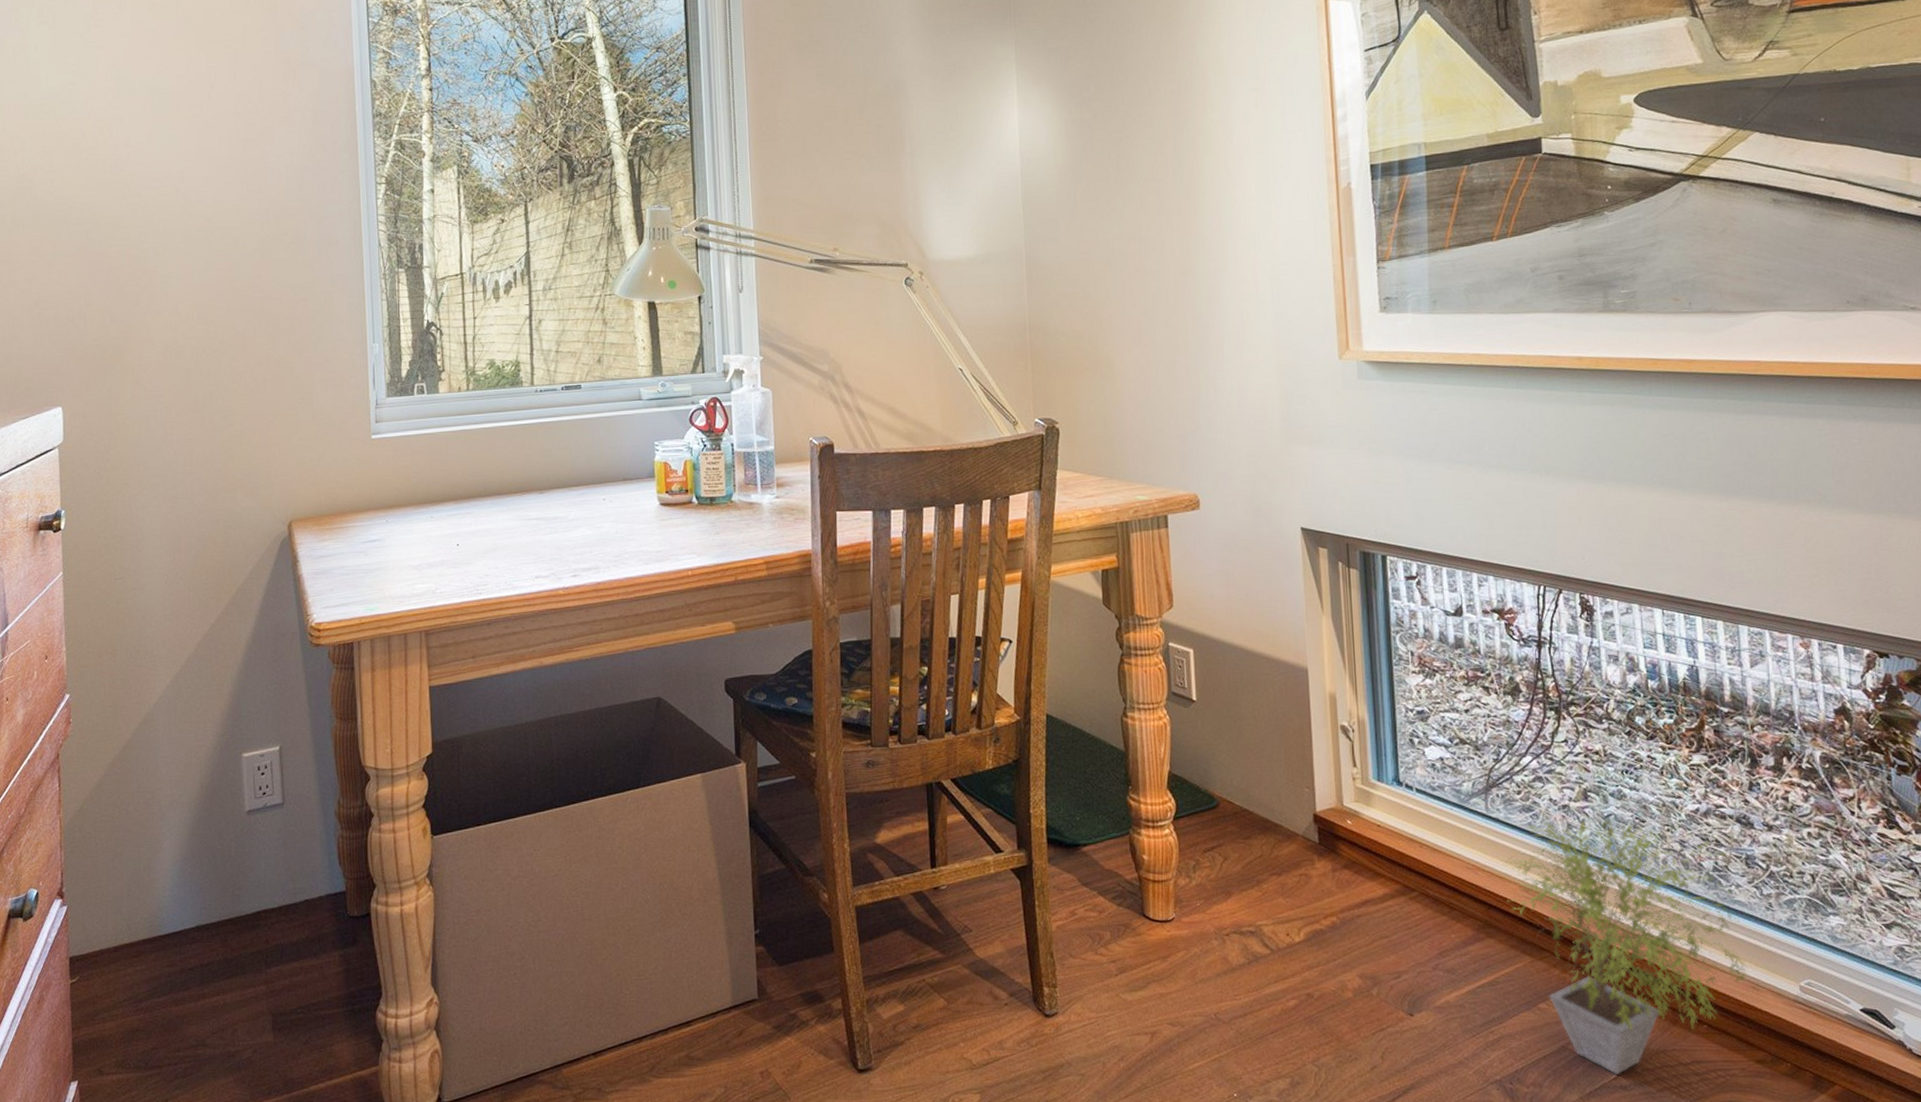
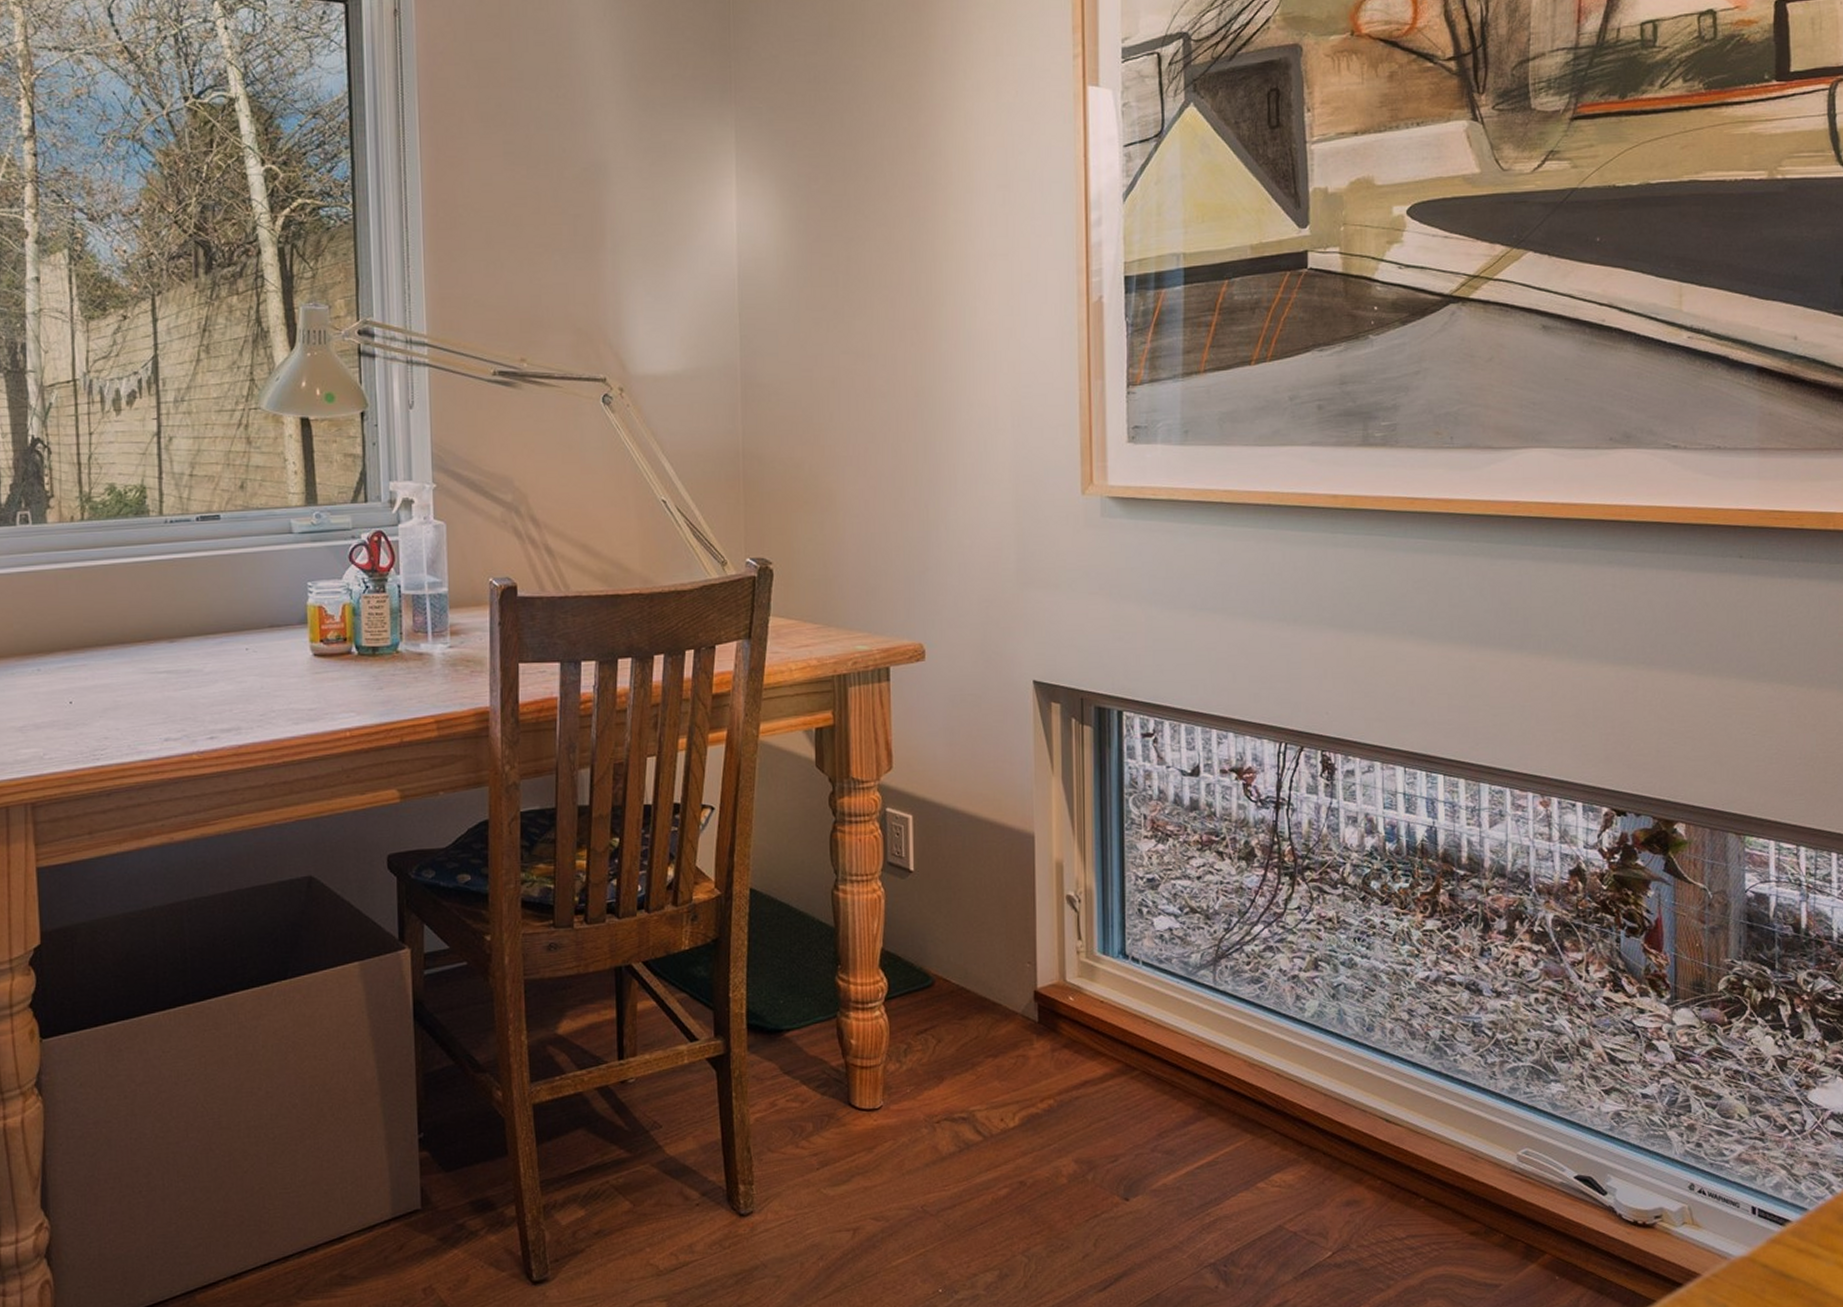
potted plant: present [1504,811,1748,1074] -> none [1227,982,1467,1253]

